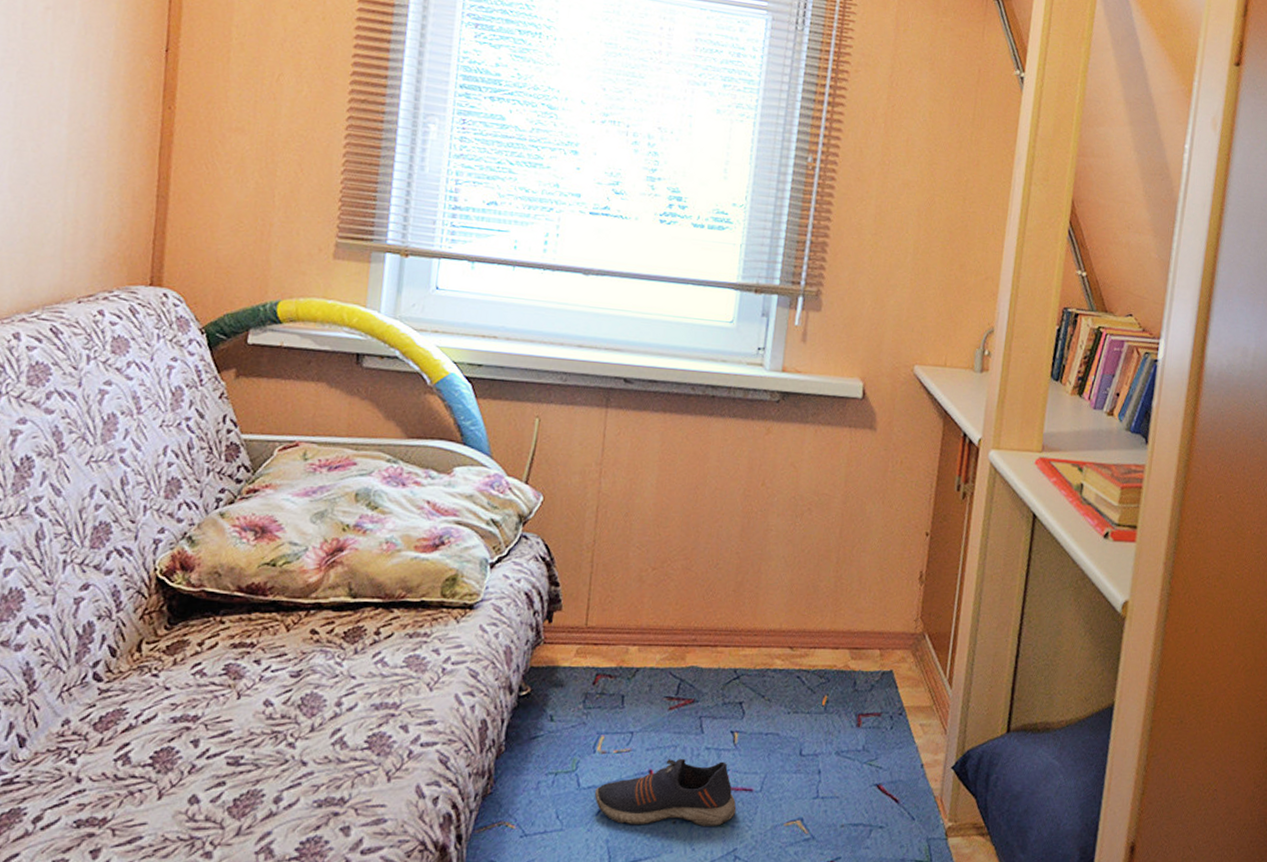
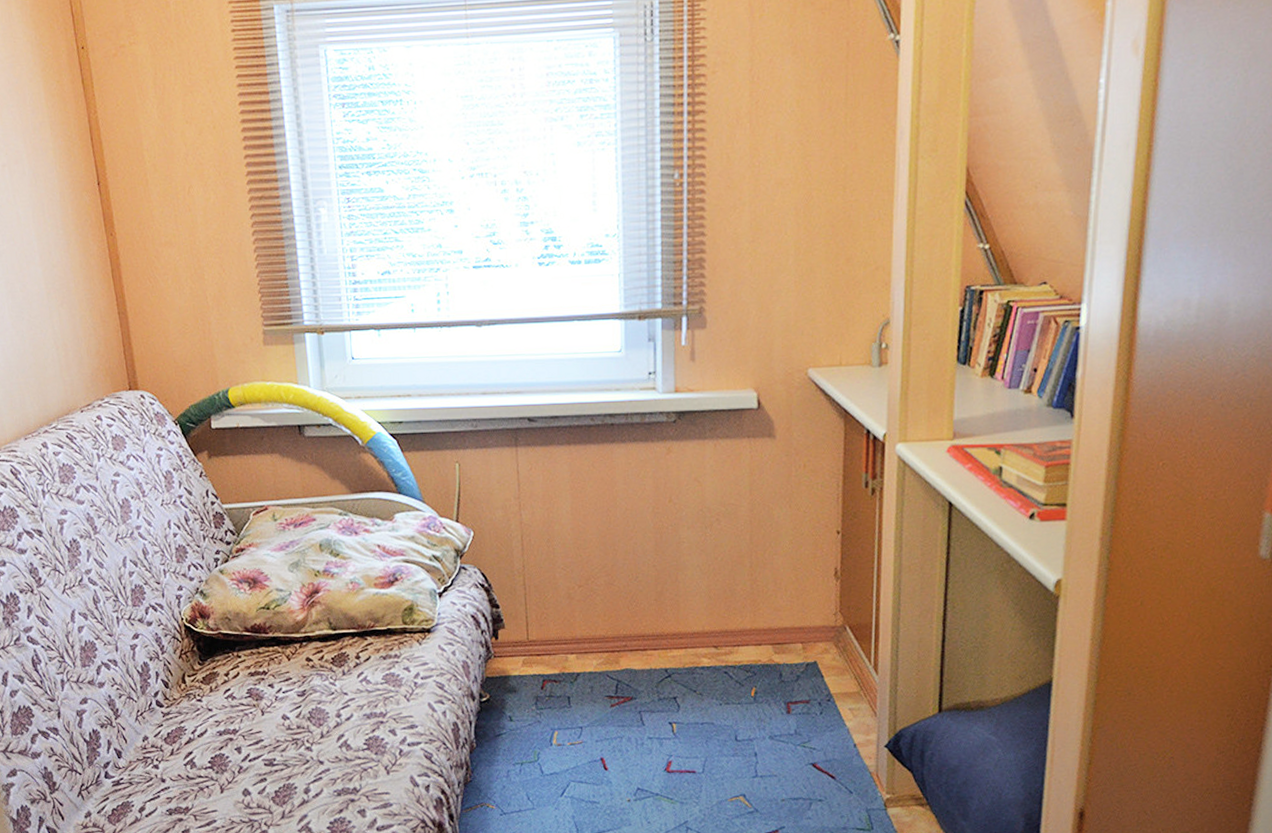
shoe: present [595,758,737,827] -> none [557,747,683,804]

